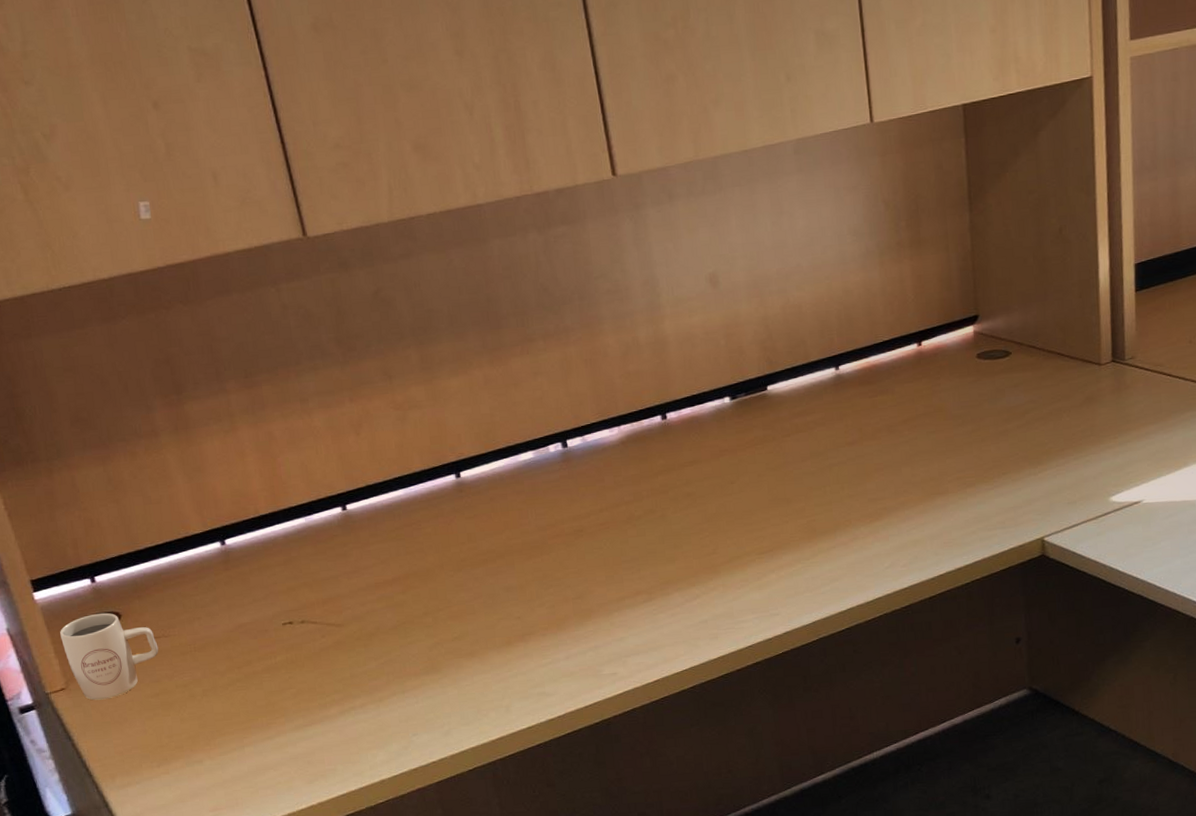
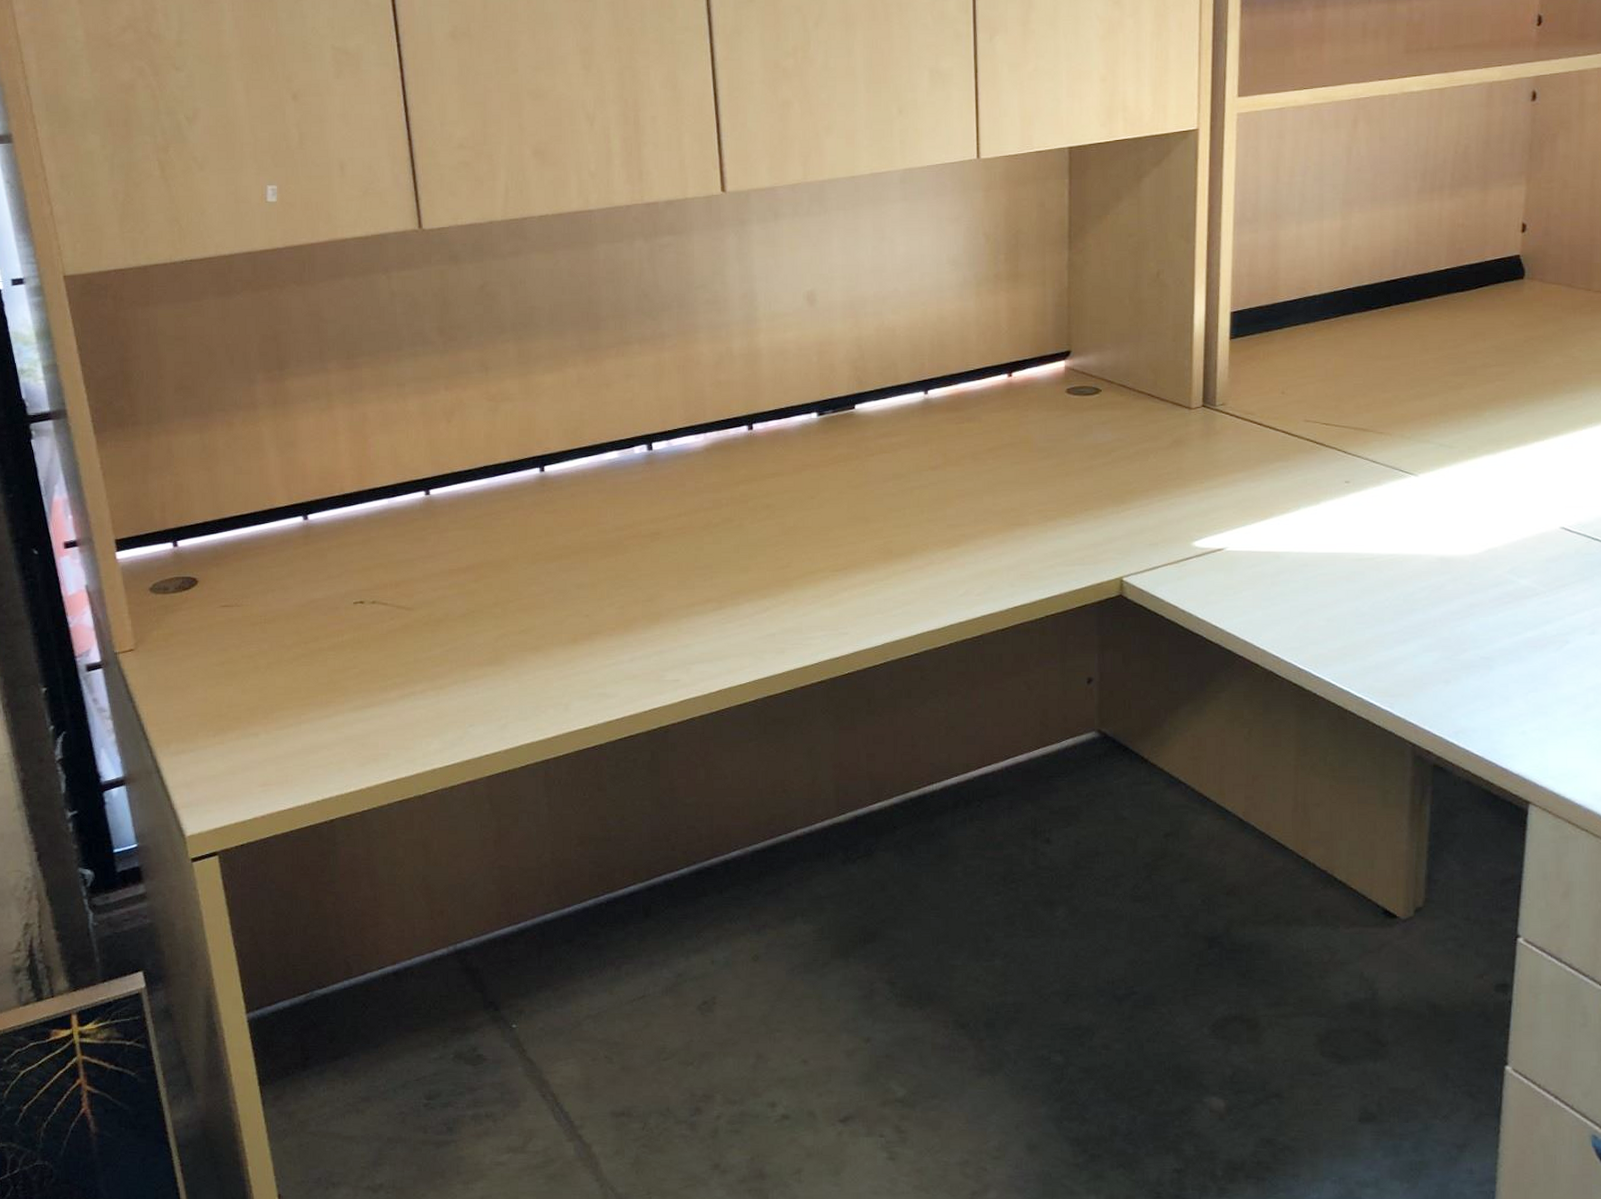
mug: present [60,612,159,701] -> none [137,577,230,664]

